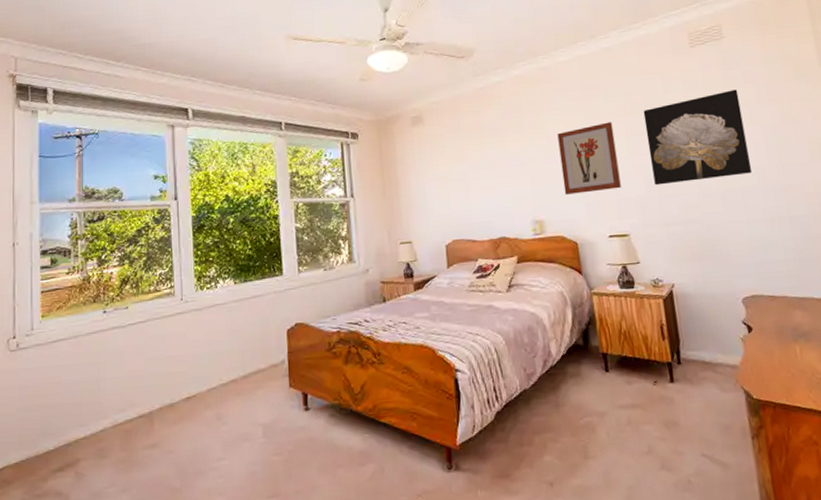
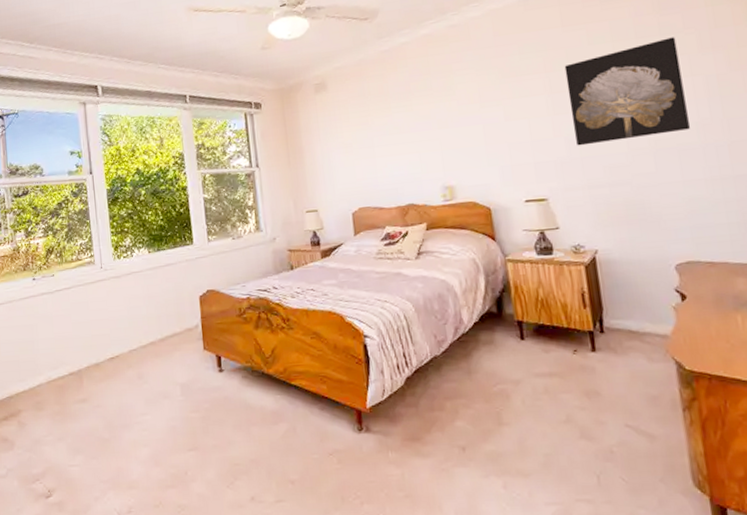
wall art: present [557,122,621,195] -> none [468,79,539,159]

